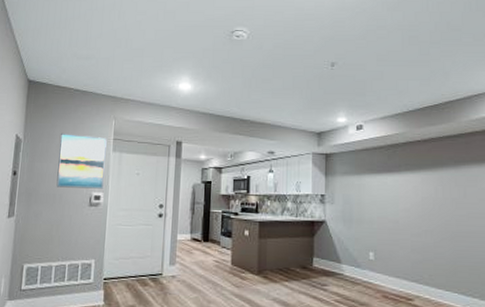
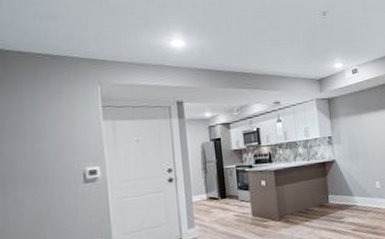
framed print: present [56,132,107,189] -> none [33,105,98,168]

